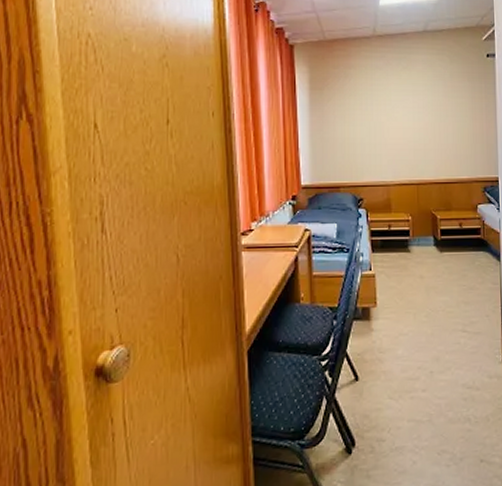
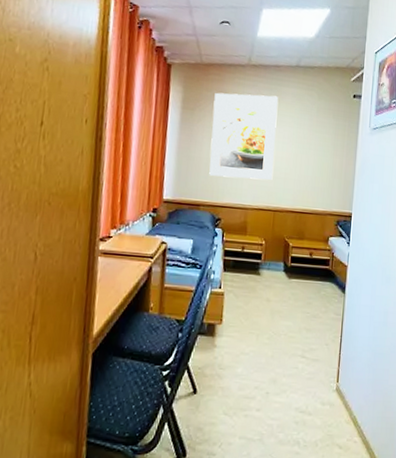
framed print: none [342,65,412,155] -> present [209,92,279,180]

